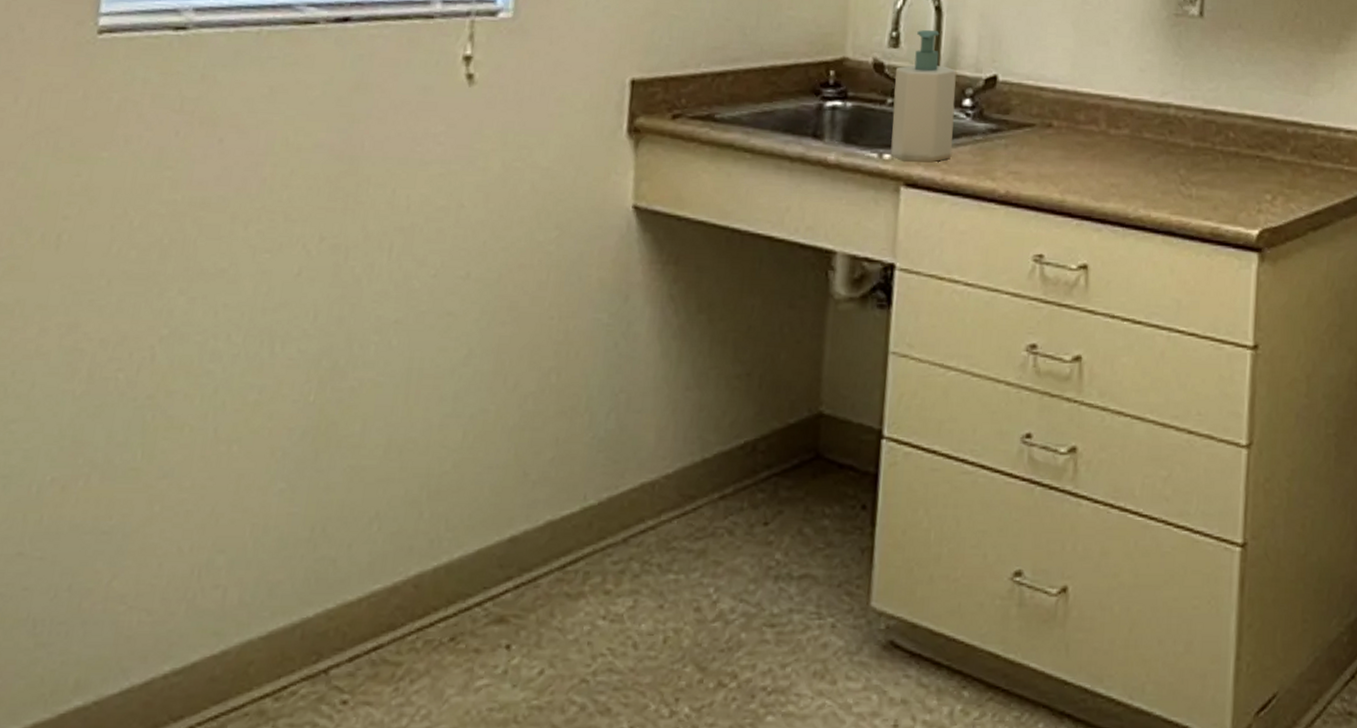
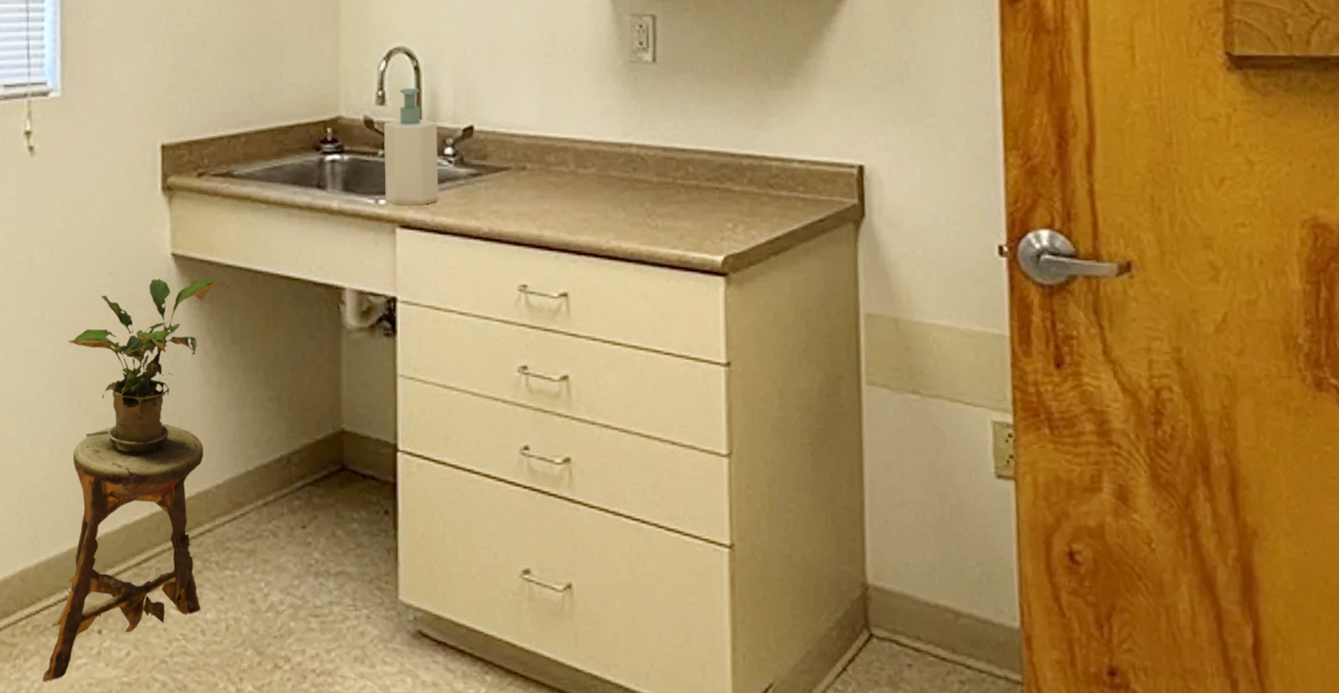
plant: none [431,234,700,707] -> present [42,278,229,681]

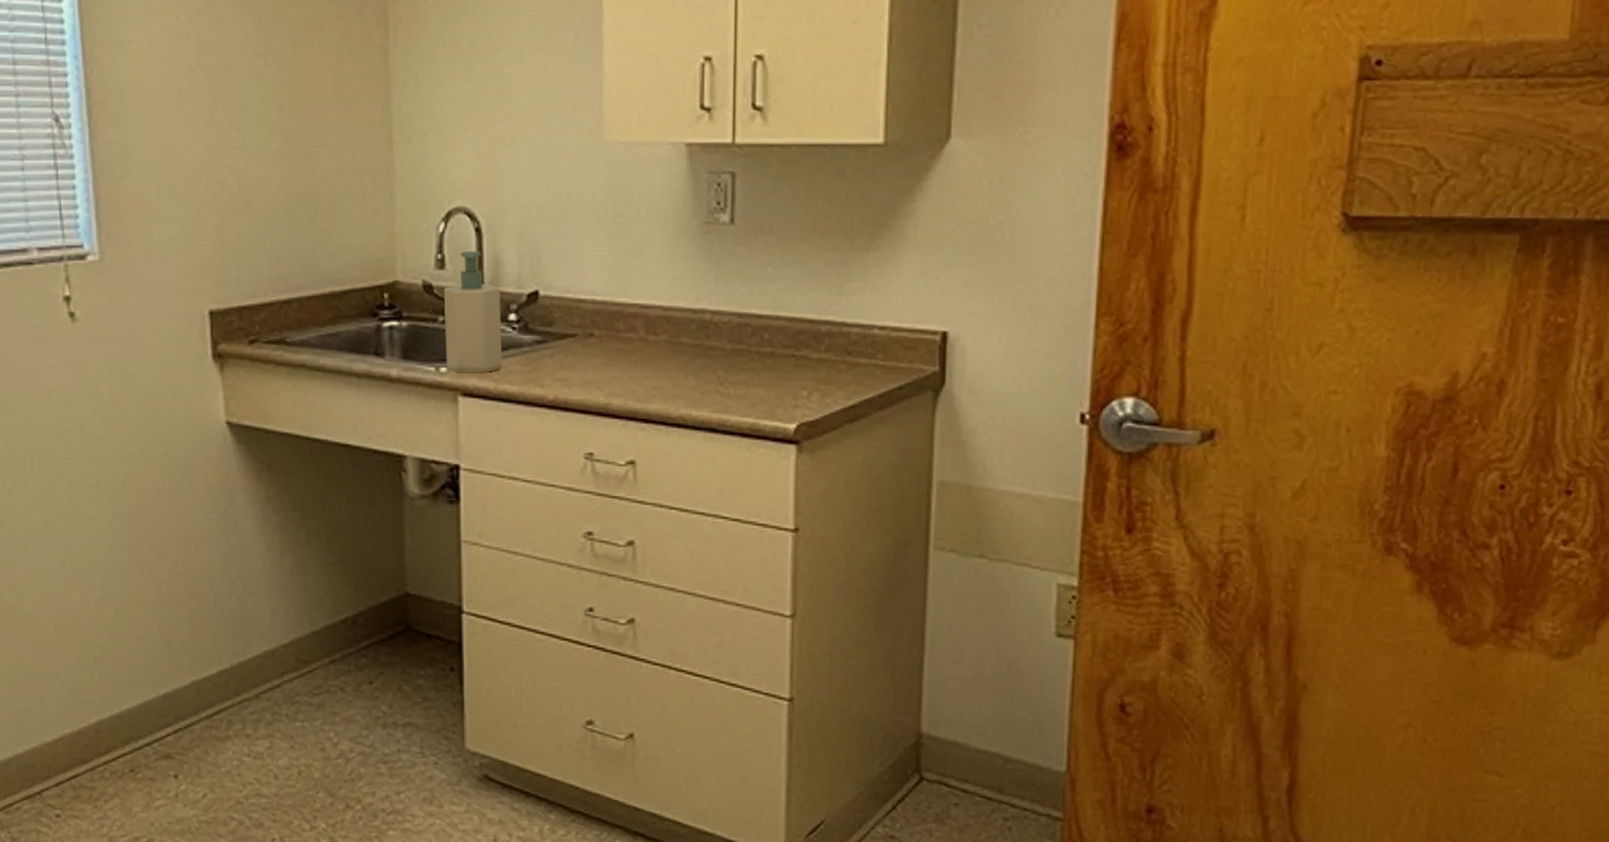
plant: present [42,278,229,681] -> none [123,446,287,820]

